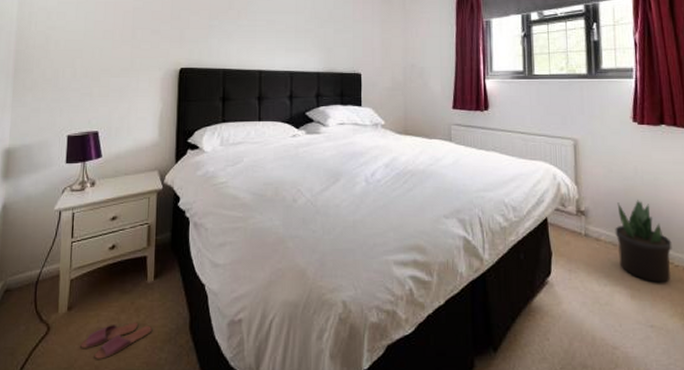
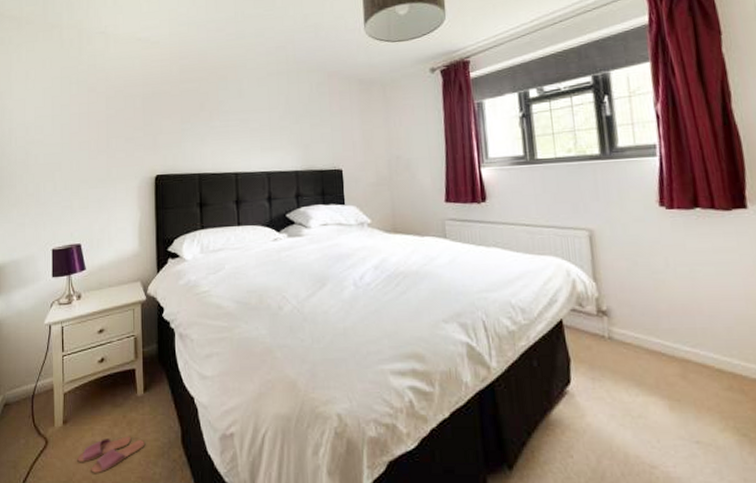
planter: present [615,200,672,283] -> none [645,296,719,392]

